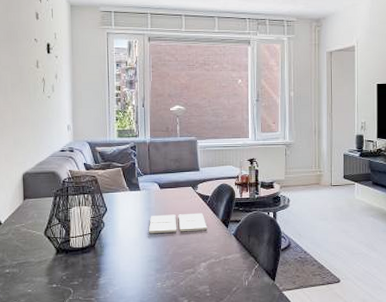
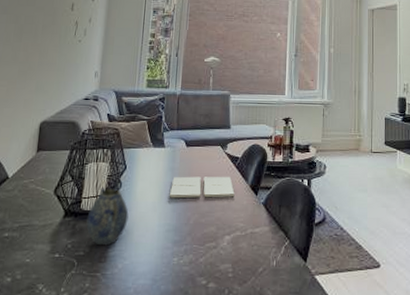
teapot: none [77,228,114,276] -> present [86,188,129,246]

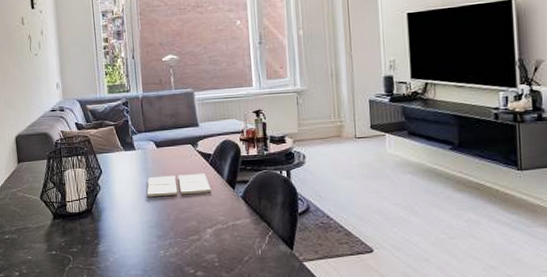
teapot: present [86,188,129,246] -> none [74,191,112,243]

